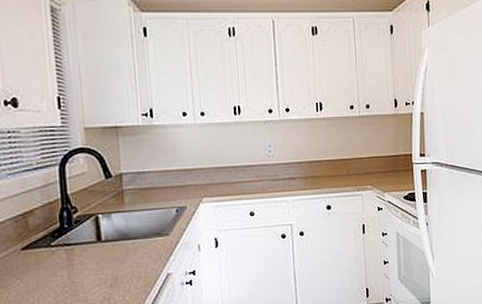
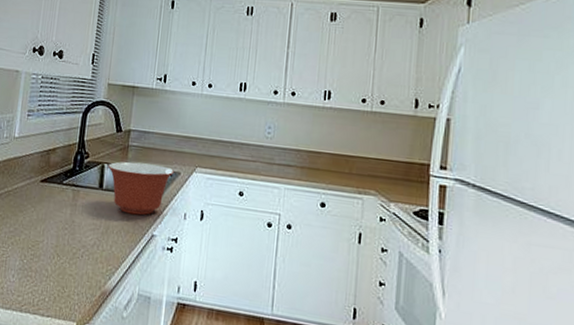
mixing bowl: none [103,203,179,260] -> present [108,161,174,216]

